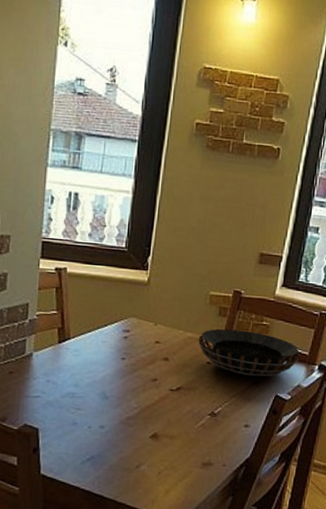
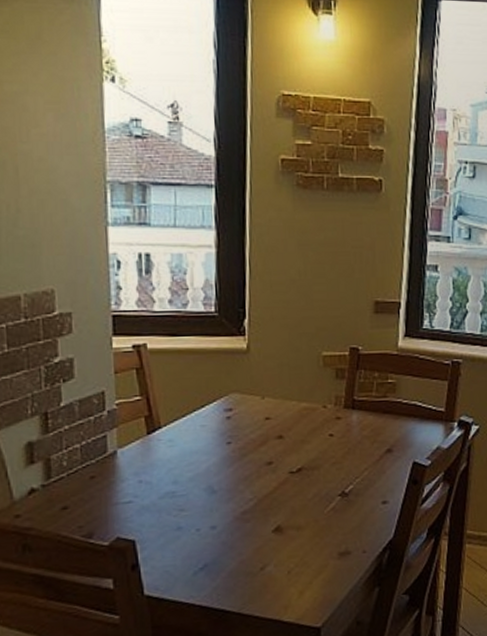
decorative bowl: present [198,328,301,377] -> none [315,392,436,444]

